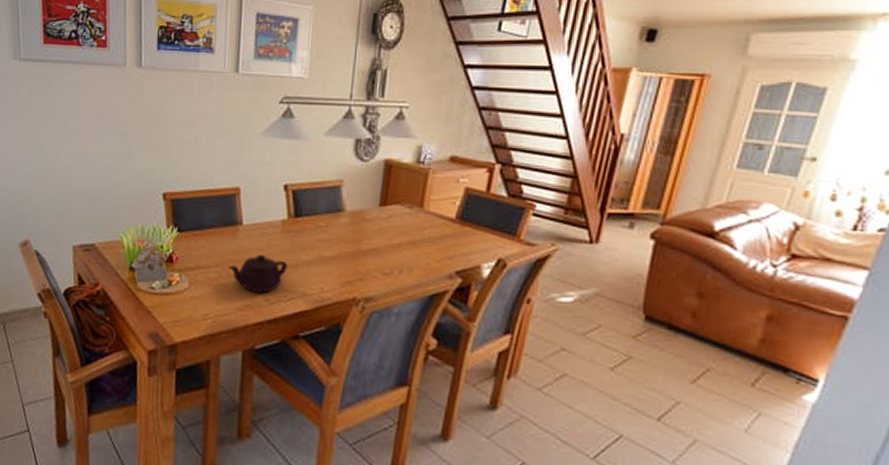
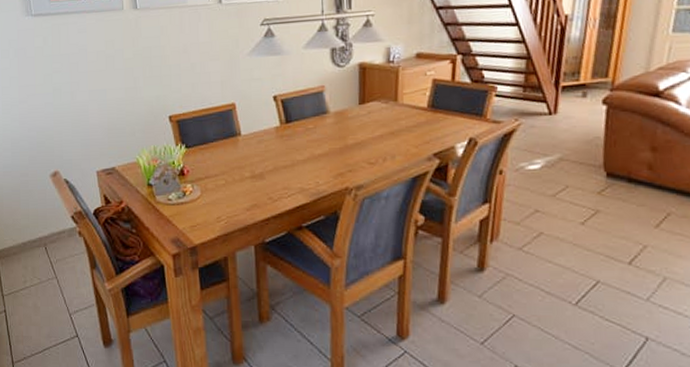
teapot: present [228,254,288,293] -> none [233,159,285,193]

